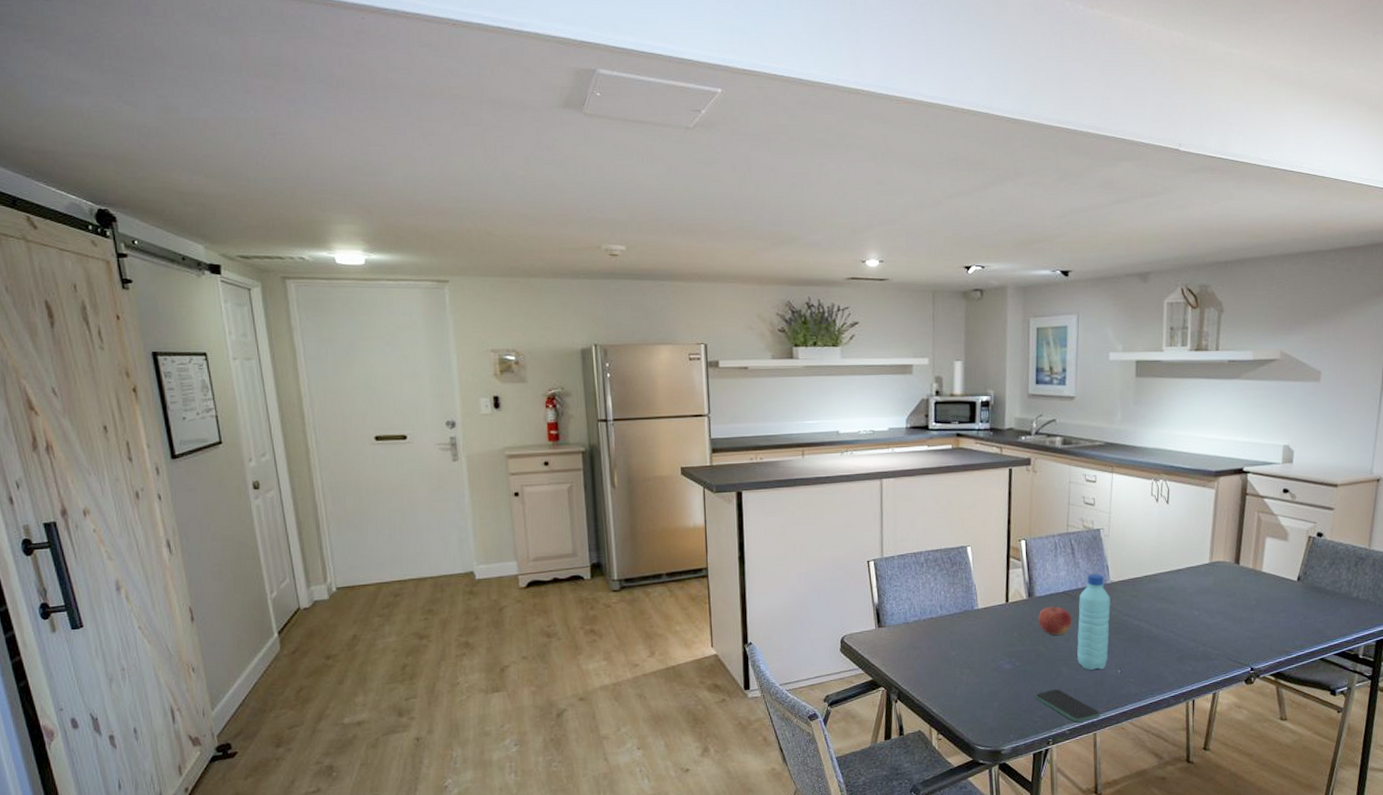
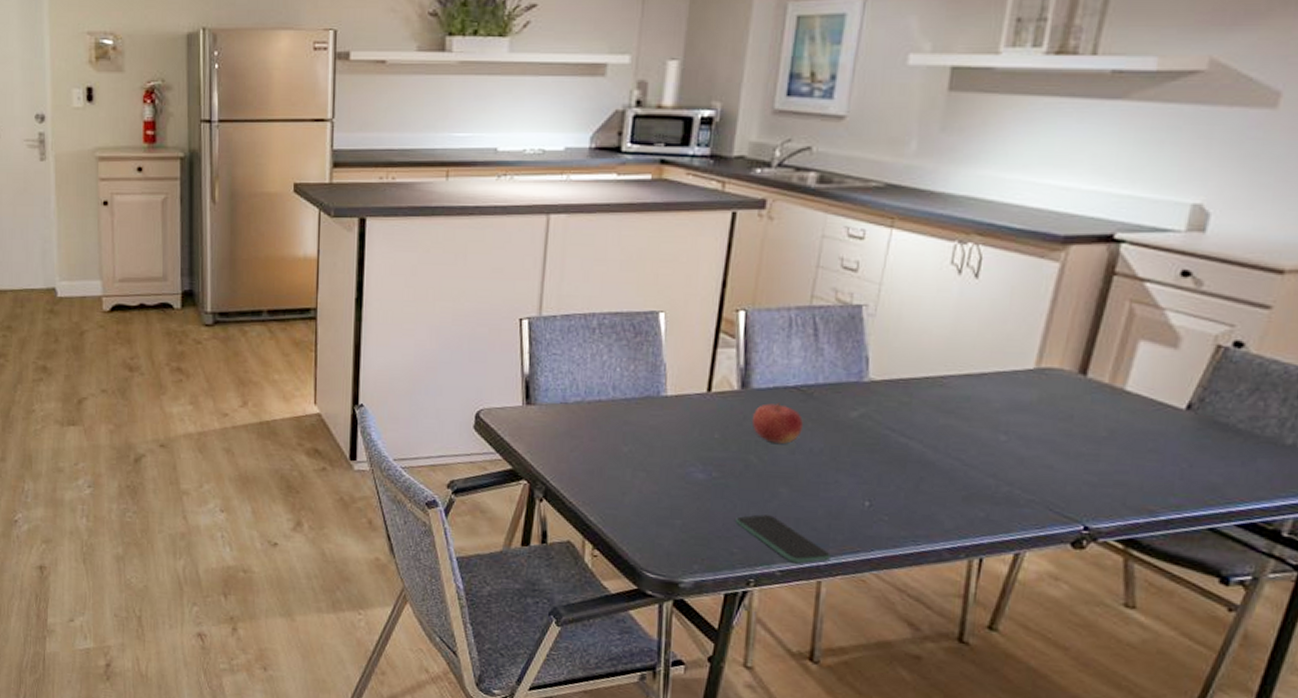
water bottle: present [1077,574,1110,670] -> none [805,366,866,498]

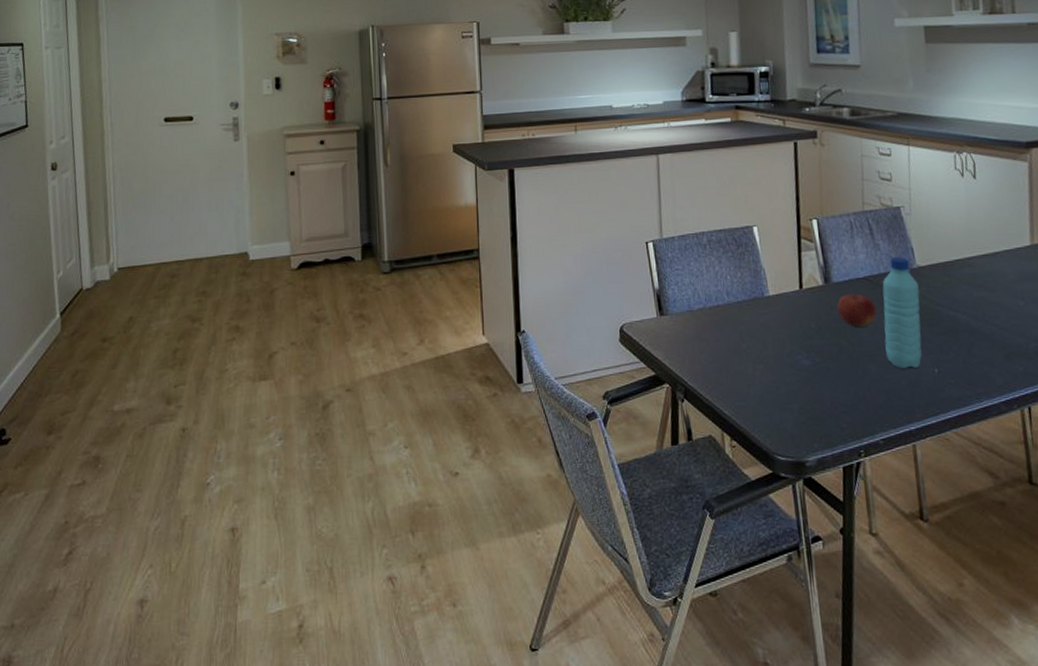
smartphone: present [736,514,831,564] -> none [840,390,919,431]
water bottle: none [805,366,866,498] -> present [882,257,922,368]

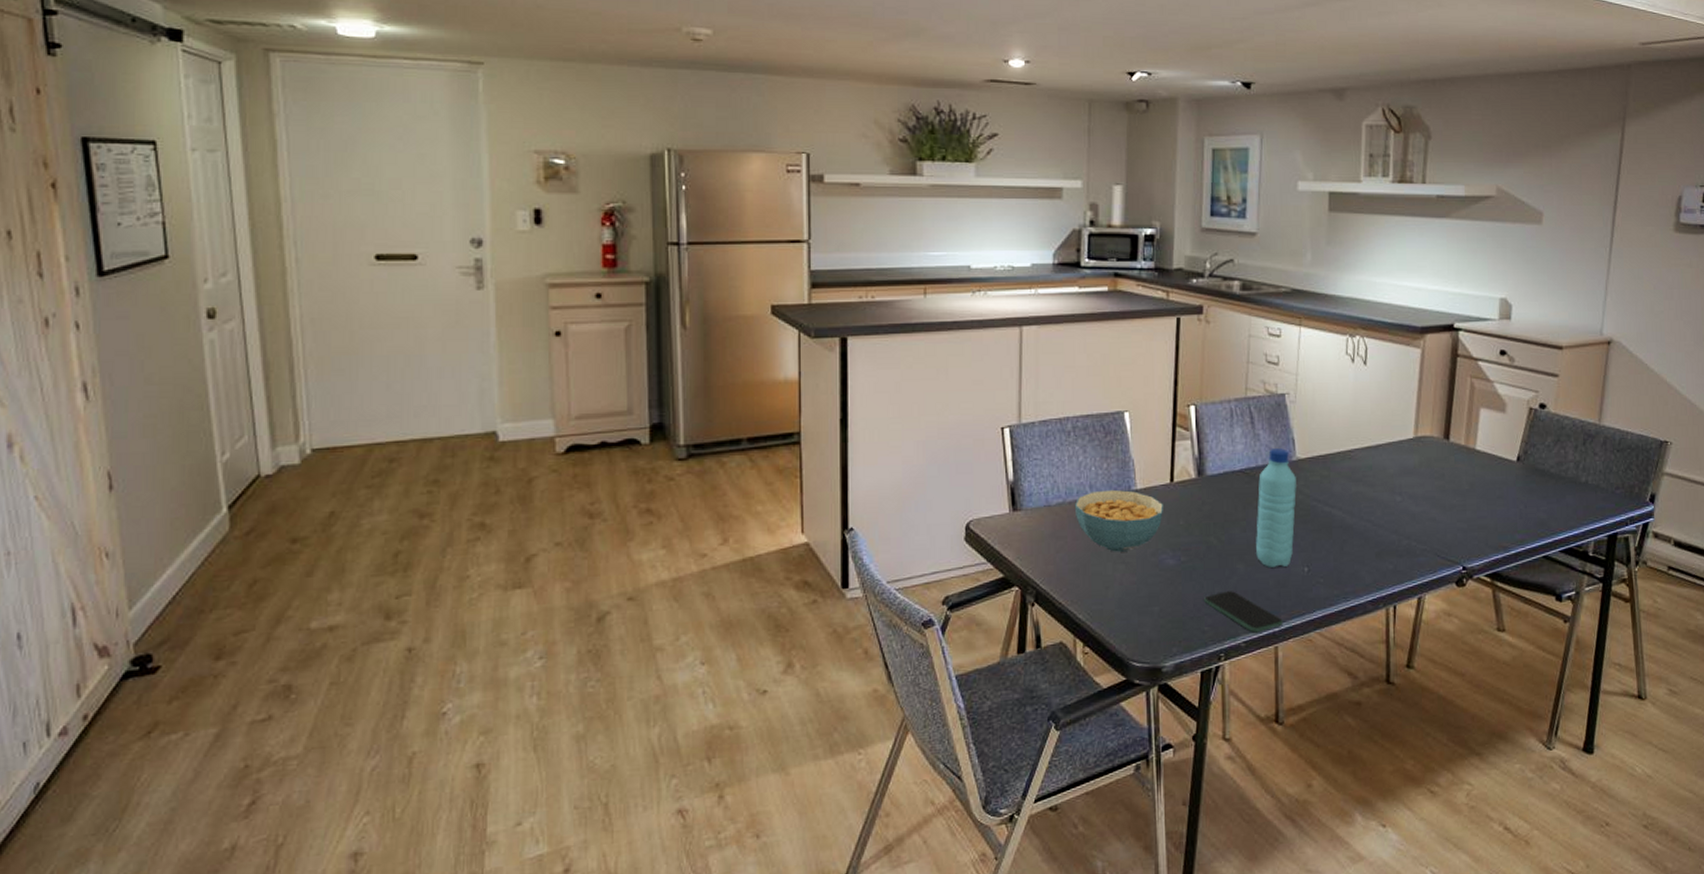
cereal bowl: none [714,296,796,353] -> present [1074,489,1164,552]
fruit: present [837,292,877,327] -> none [1209,486,1250,523]
smartphone: none [840,390,919,431] -> present [1204,591,1283,633]

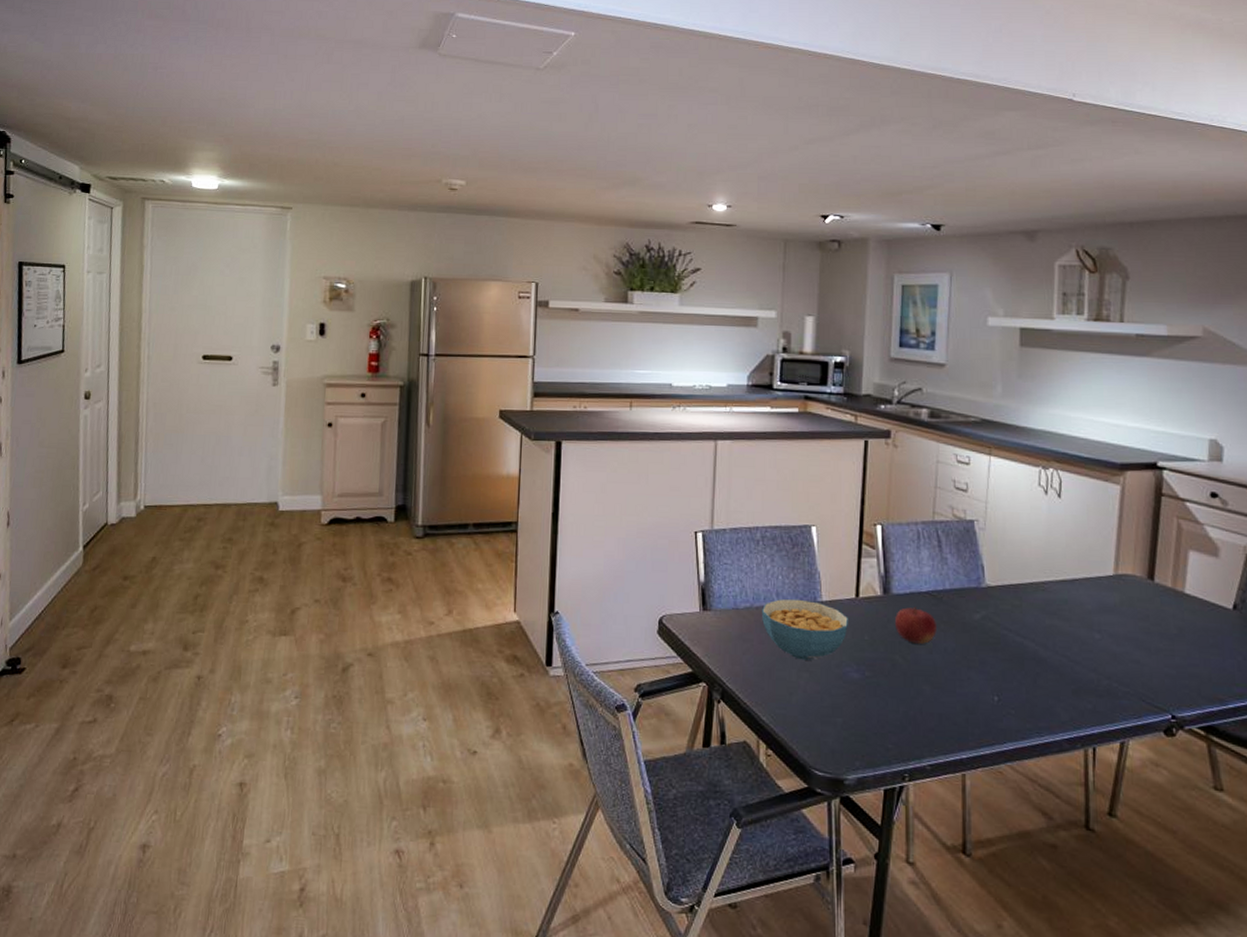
smartphone: present [1204,591,1283,633] -> none [888,711,971,758]
fruit: none [1209,486,1250,523] -> present [894,606,937,644]
water bottle: present [1256,448,1296,567] -> none [943,573,986,693]

